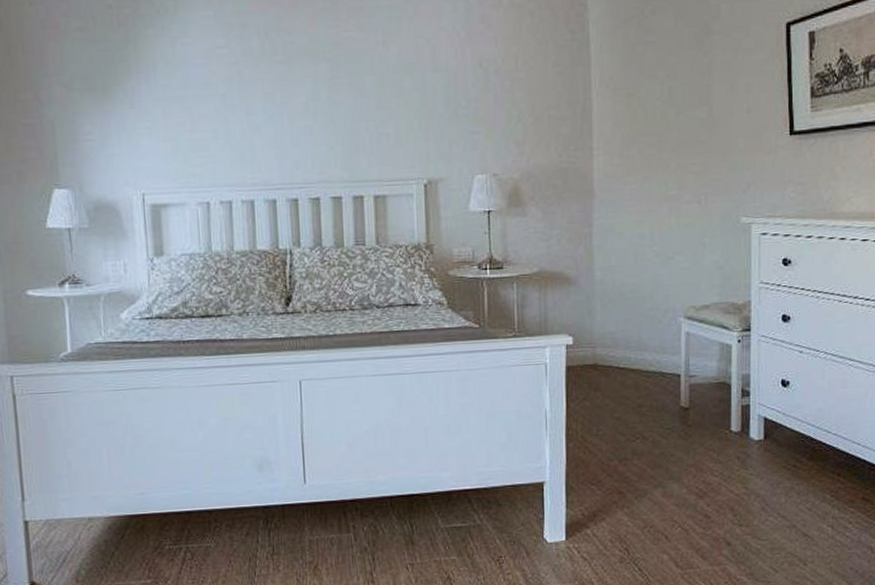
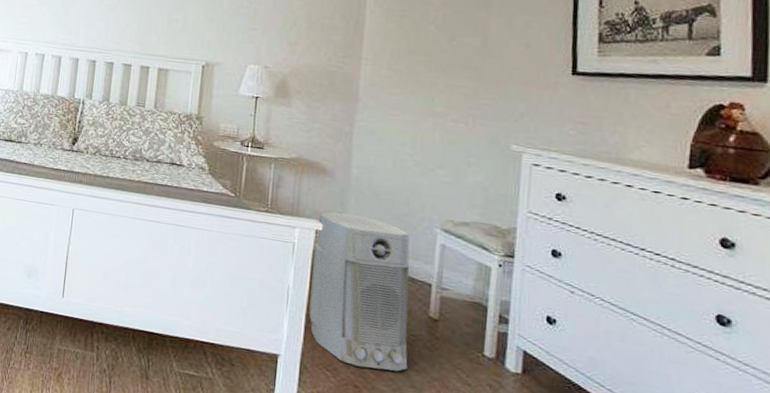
air purifier: none [567,320,666,473] -> present [309,211,410,372]

